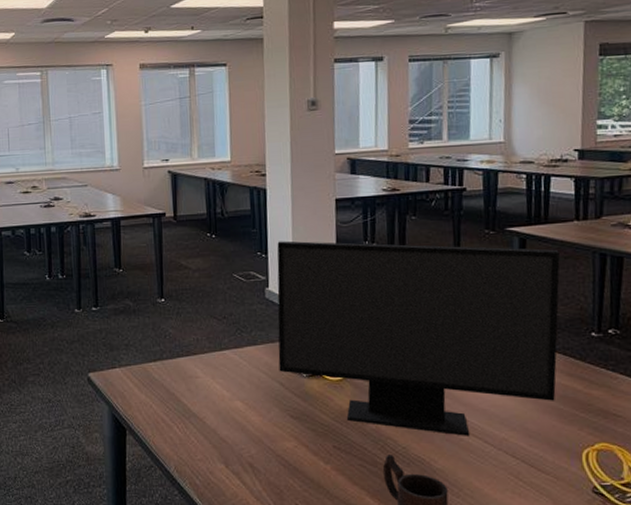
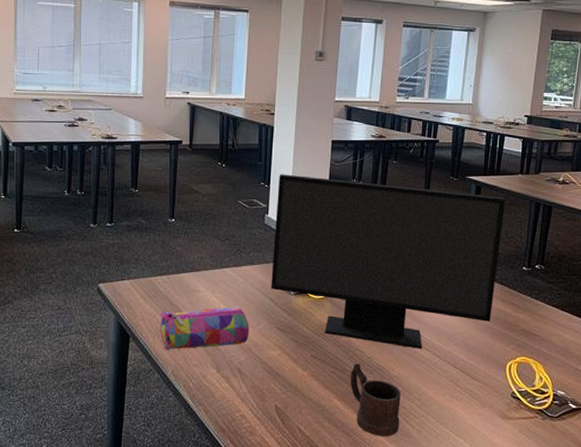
pencil case: none [157,393,259,443] -> present [160,307,250,350]

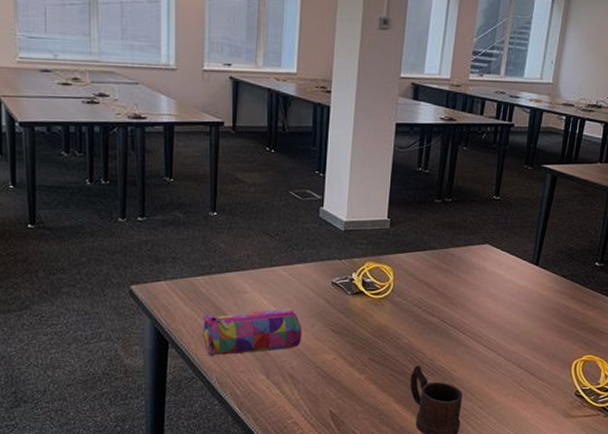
computer monitor: present [271,174,505,349] -> none [326,161,582,349]

